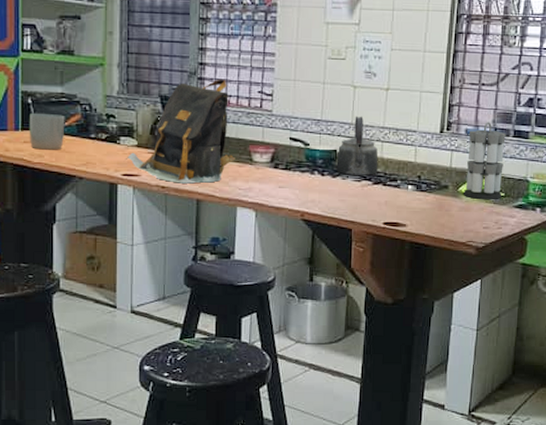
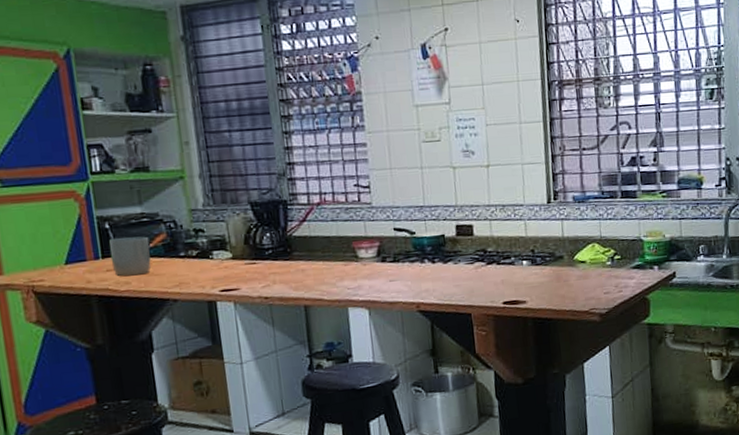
backpack: present [125,79,235,184] -> none [220,176,340,292]
kettle: present [336,116,378,177] -> none [445,196,490,260]
spice rack: present [464,122,506,200] -> none [577,186,619,266]

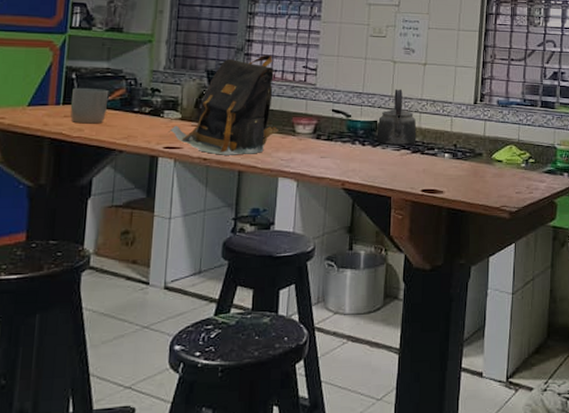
backpack: none [220,176,340,292] -> present [167,54,279,155]
kettle: none [445,196,490,260] -> present [376,89,417,146]

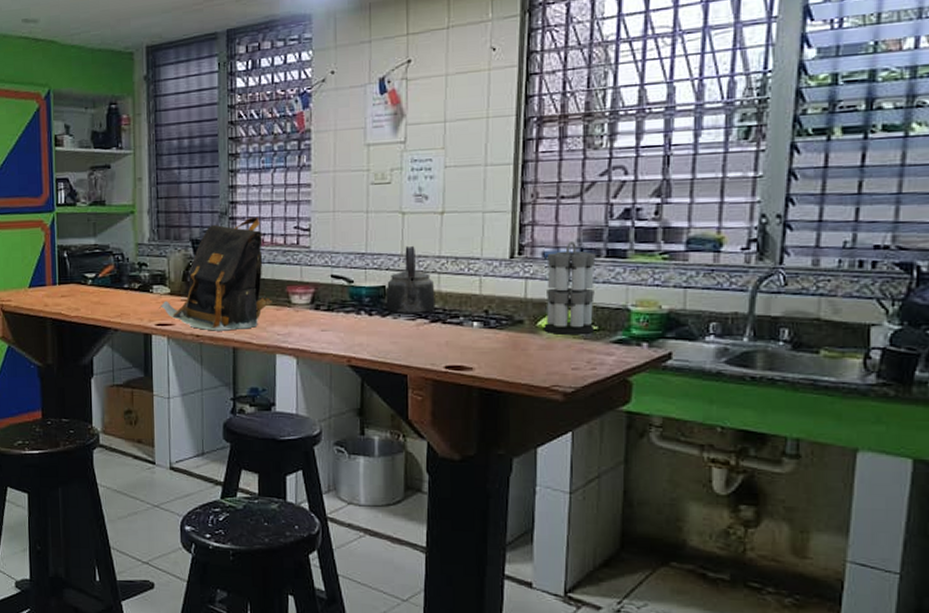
mug: present [69,87,109,124] -> none [65,265,99,303]
spice rack: none [497,94,534,166] -> present [544,241,596,336]

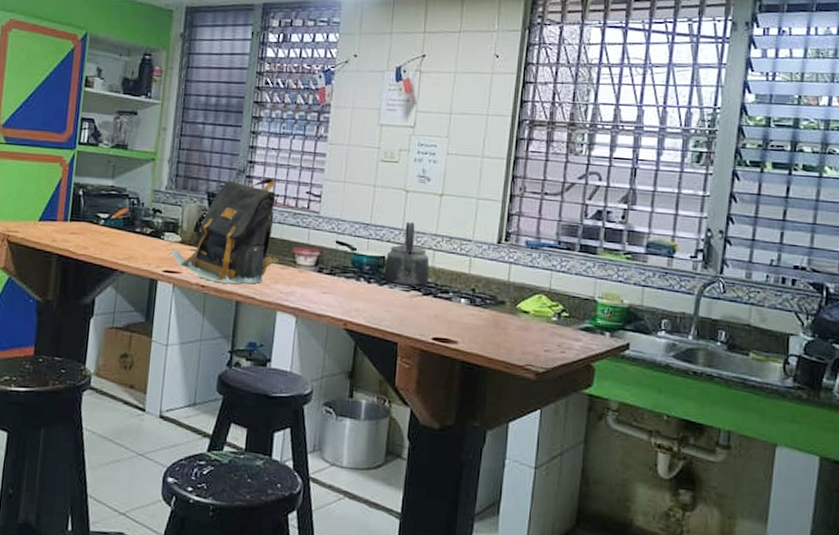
spice rack: present [544,241,596,336] -> none [522,234,571,320]

